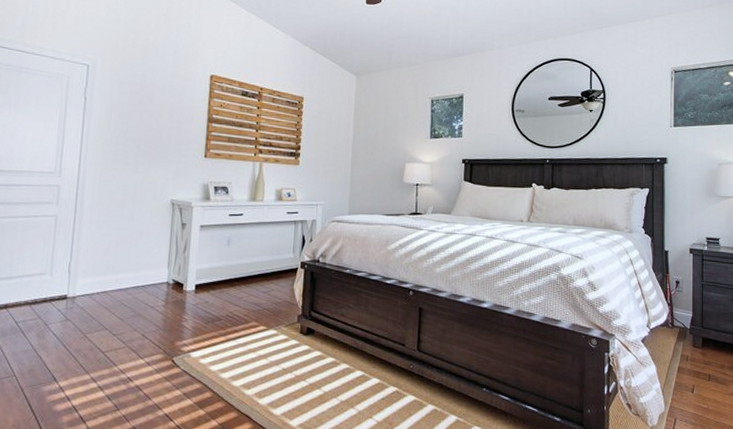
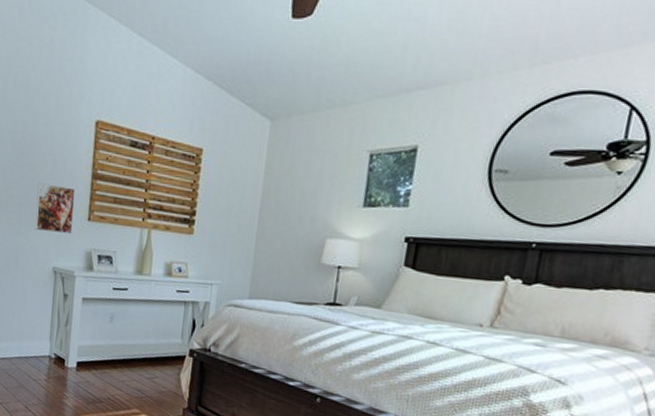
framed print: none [153,127,192,170] -> present [35,183,76,235]

